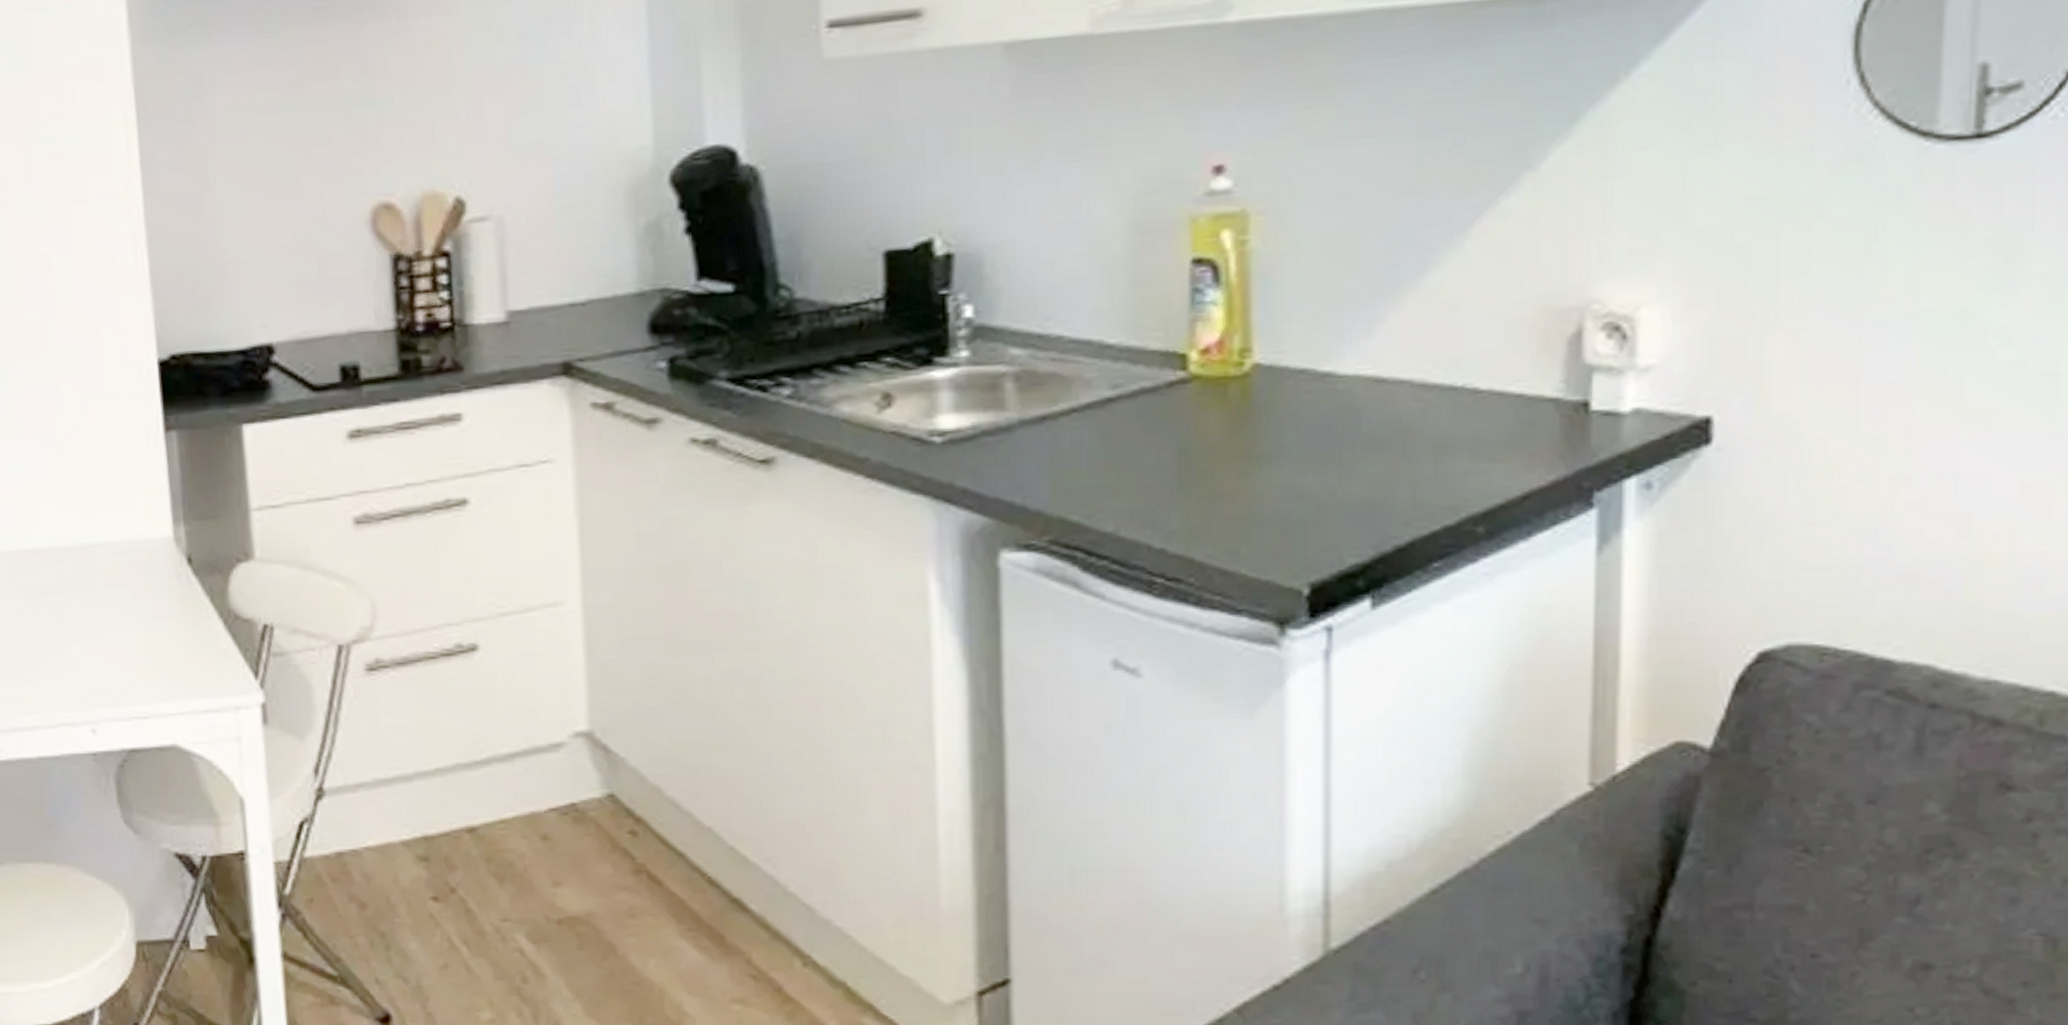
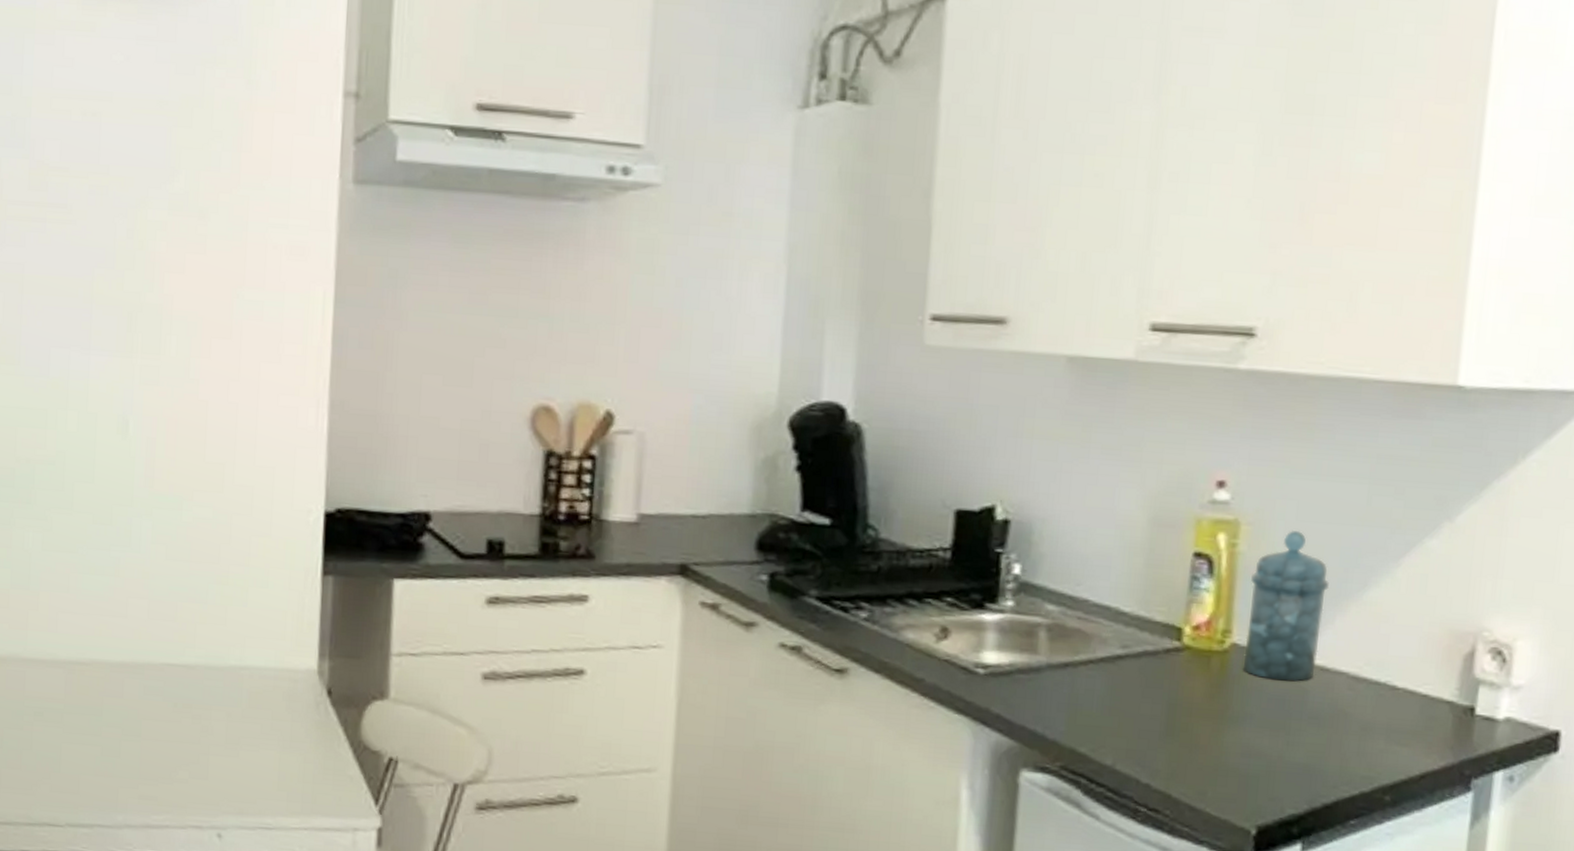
canister: none [1271,213,1375,401] -> present [1243,531,1329,682]

